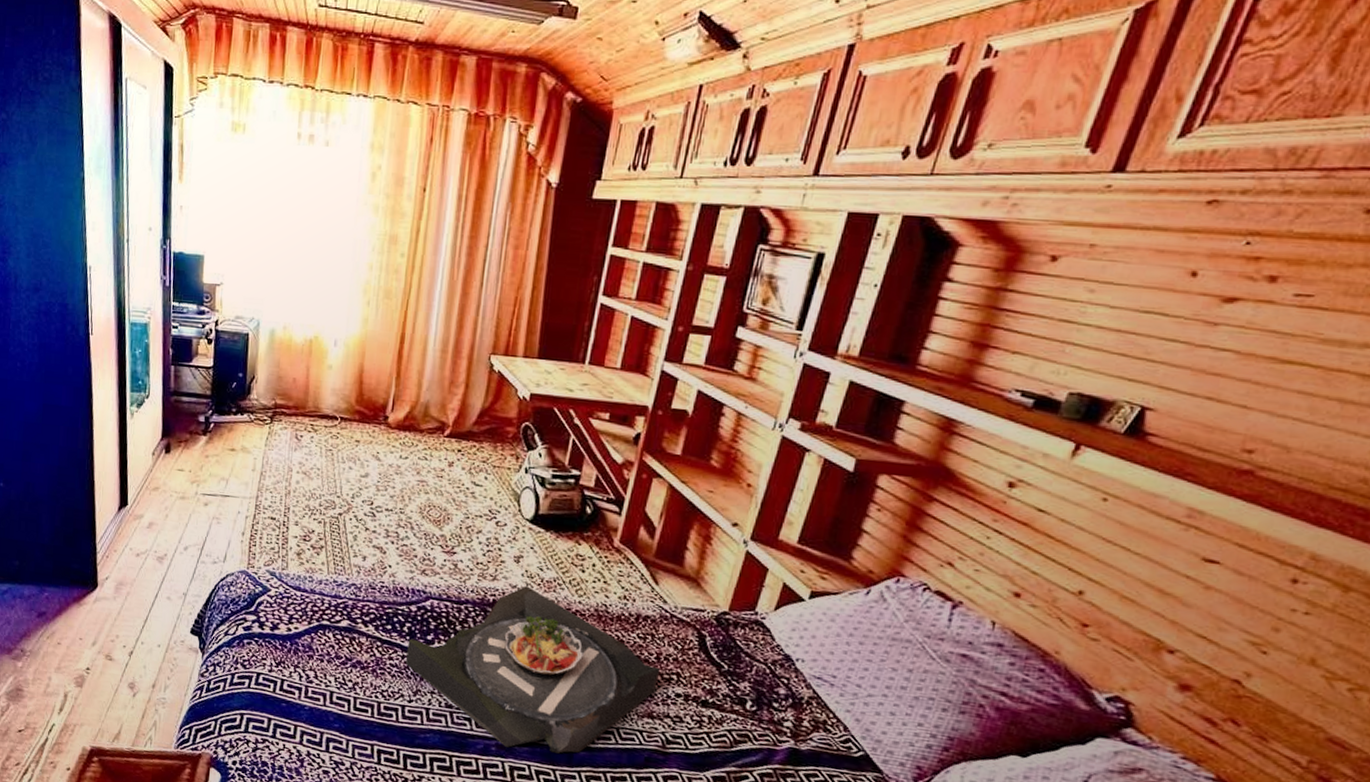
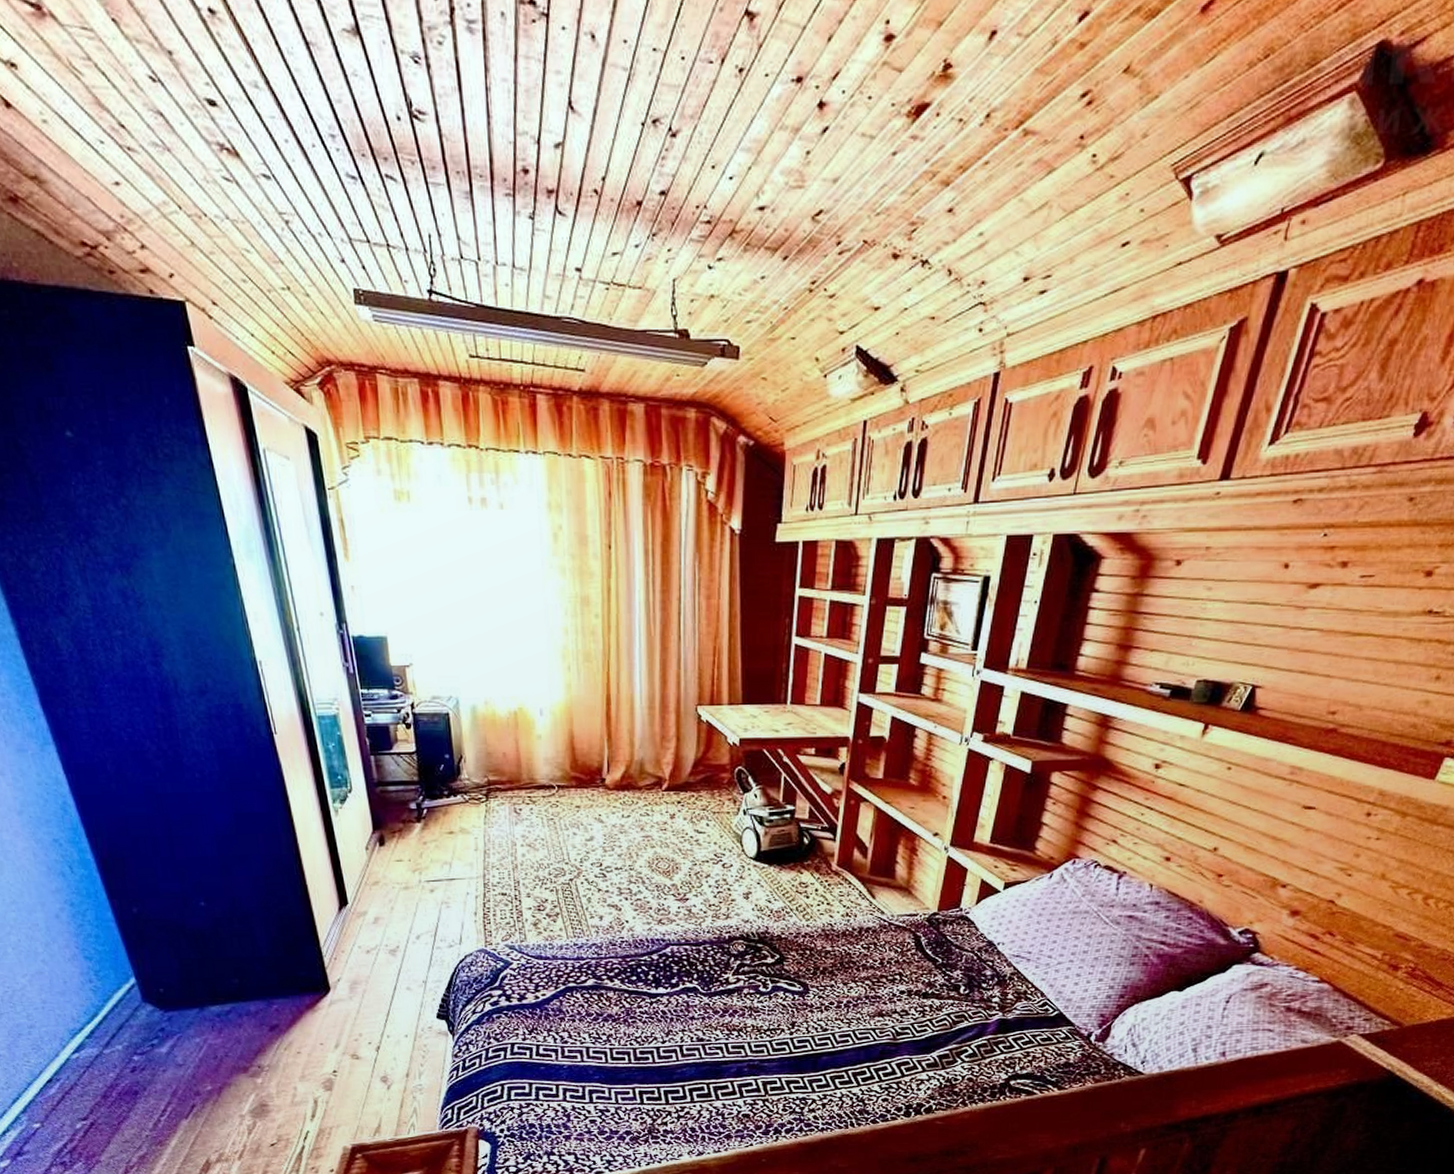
serving tray: present [405,585,661,754] -> none [654,919,885,1066]

